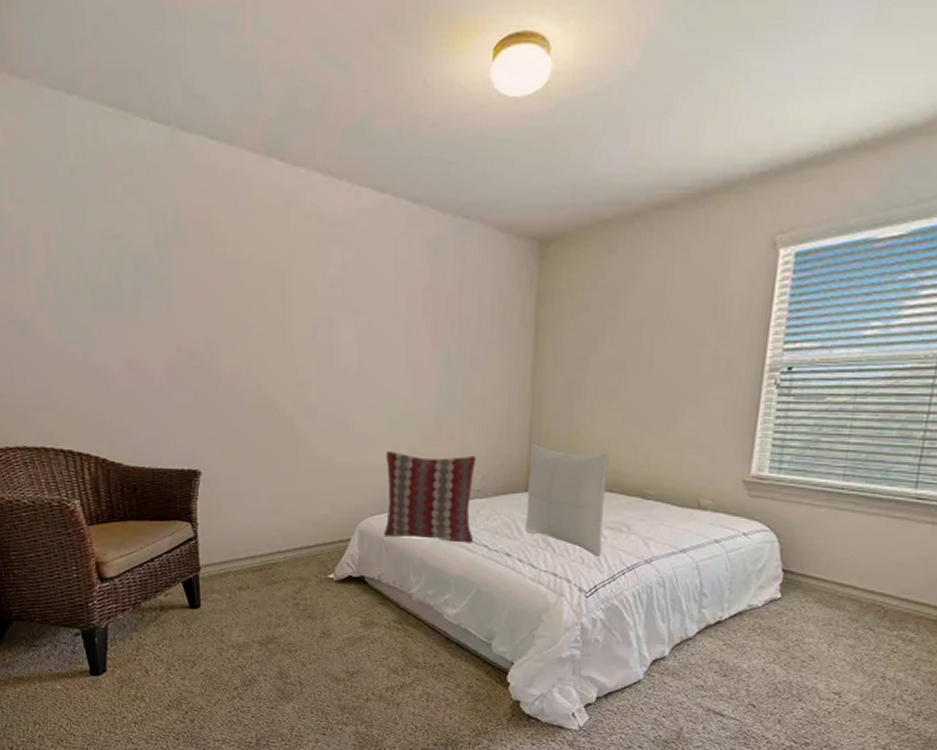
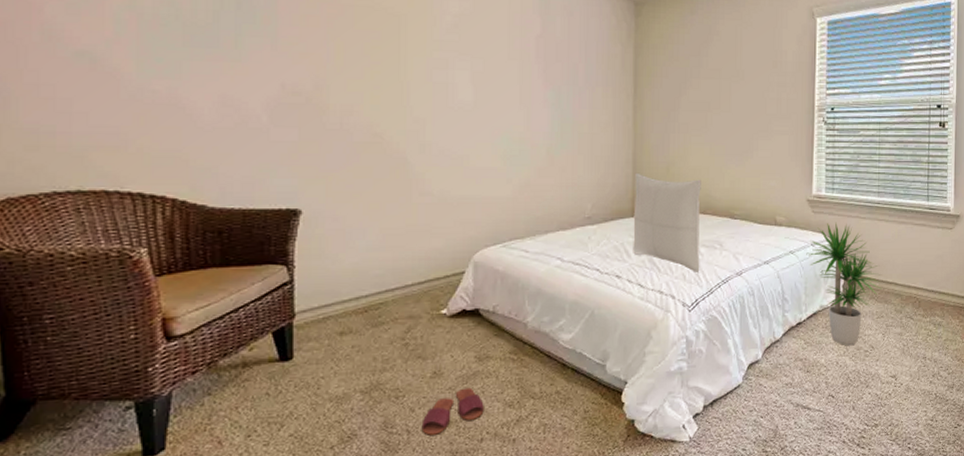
slippers: none [312,650,370,689] -> present [421,387,484,435]
pillow: present [383,452,476,543] -> none [498,184,586,268]
potted plant: none [737,508,835,652] -> present [807,222,882,345]

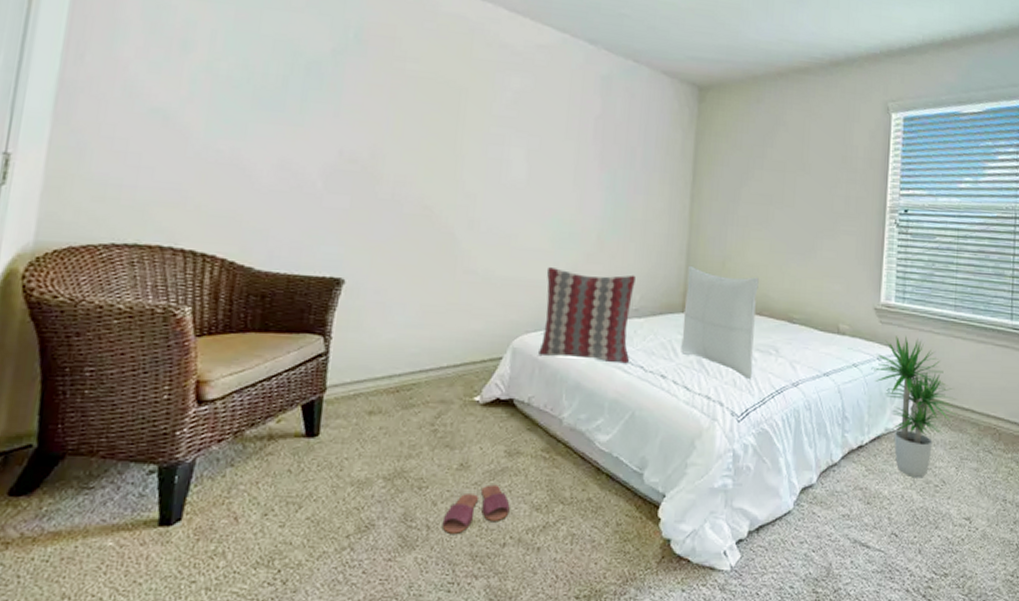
pillow: none [498,184,586,268] -> present [537,267,635,364]

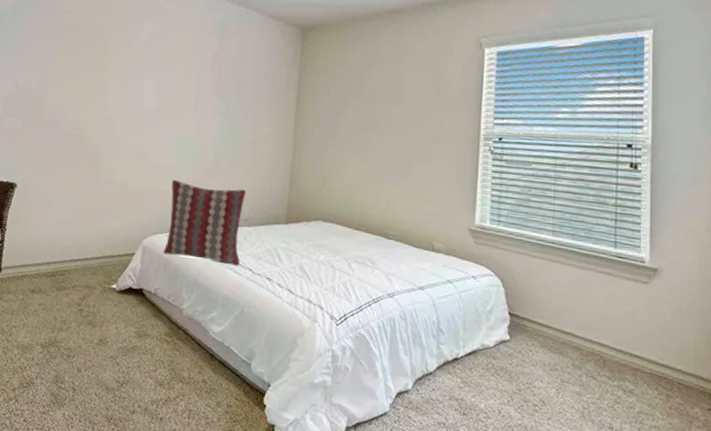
slippers: present [442,484,510,534] -> none [84,359,139,398]
pillow: present [681,265,759,379] -> none [285,182,356,287]
potted plant: present [872,335,956,477] -> none [467,256,556,395]

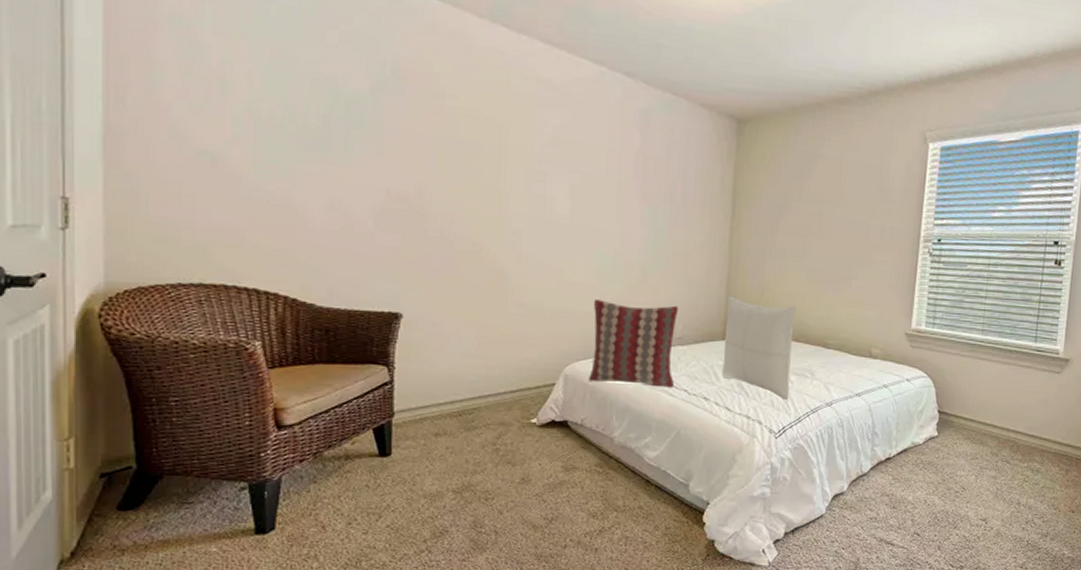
pillow: none [285,182,356,287] -> present [722,295,796,400]

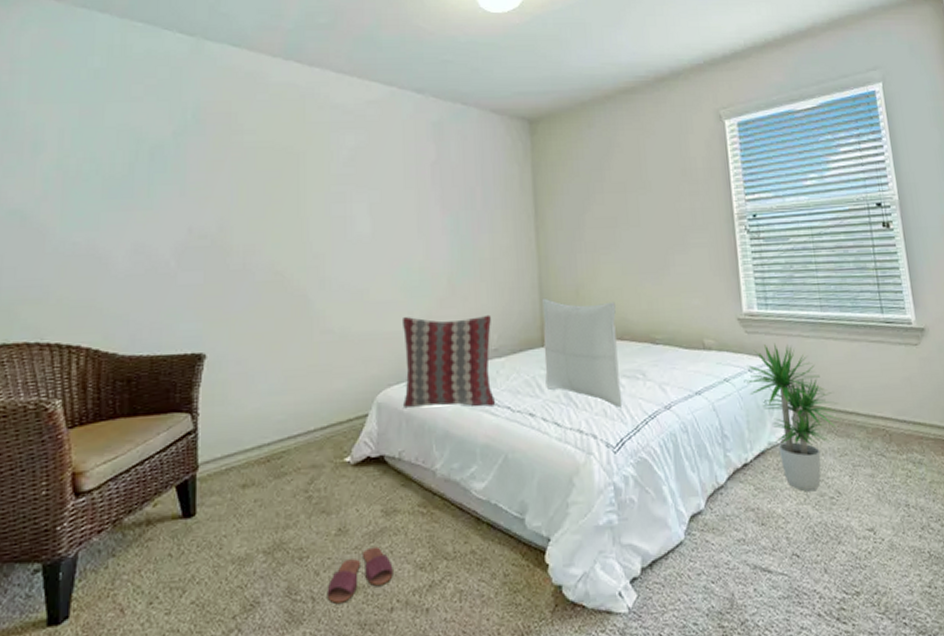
slippers: none [508,495,569,538] -> present [327,546,393,604]
potted plant: none [902,358,979,484] -> present [745,342,841,491]

